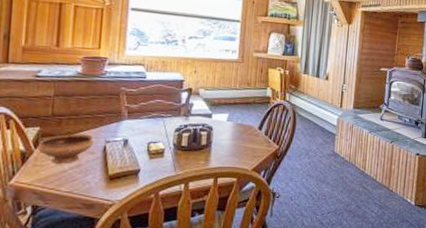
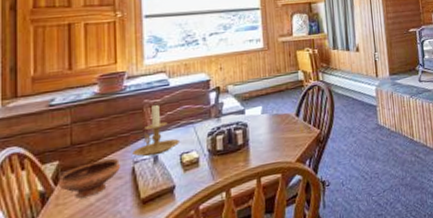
candle holder: none [105,92,149,140] -> present [132,103,179,157]

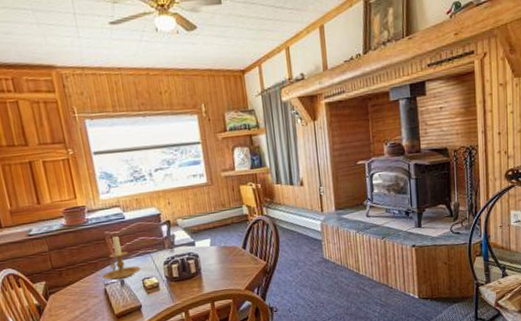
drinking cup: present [57,158,120,199] -> none [48,280,95,311]

